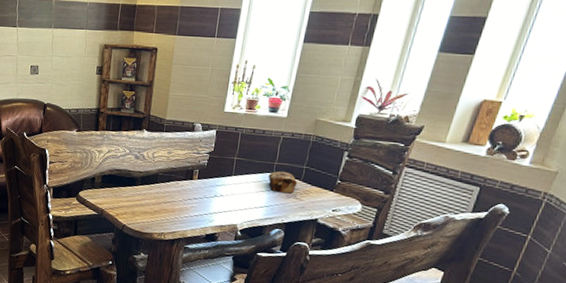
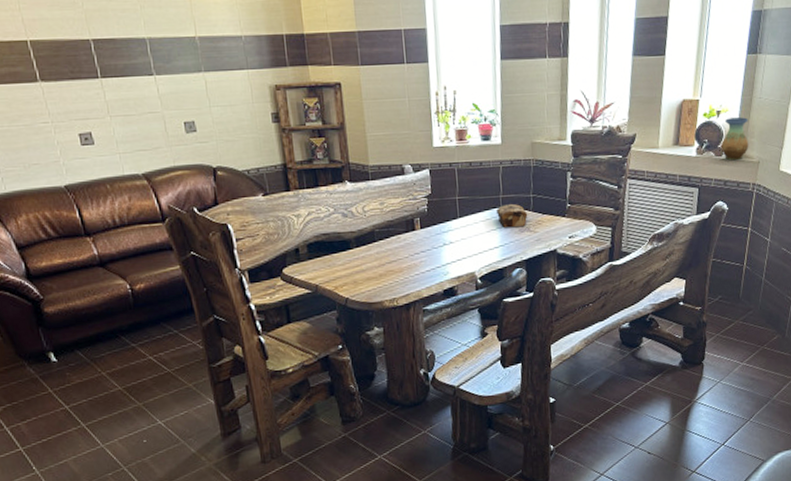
vase: none [515,124,555,167] -> present [720,117,749,161]

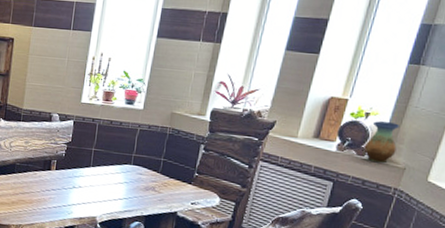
bread loaf: present [497,203,528,228] -> none [127,163,156,186]

